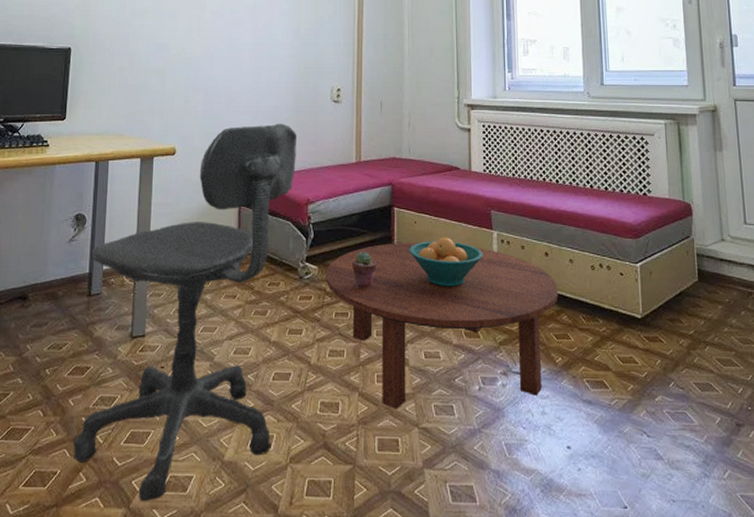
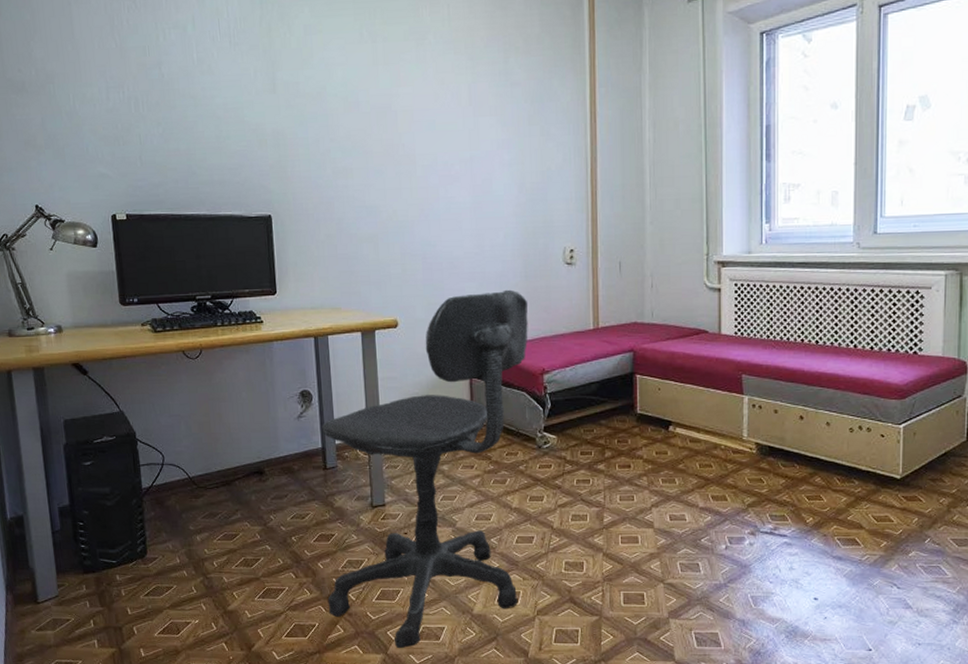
coffee table: present [326,242,559,409] -> none [565,409,813,567]
potted succulent: present [351,252,377,289] -> none [592,420,619,456]
fruit bowl: present [409,237,483,287] -> none [652,403,733,453]

